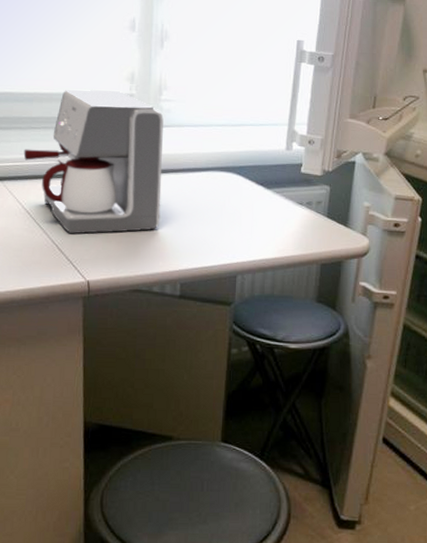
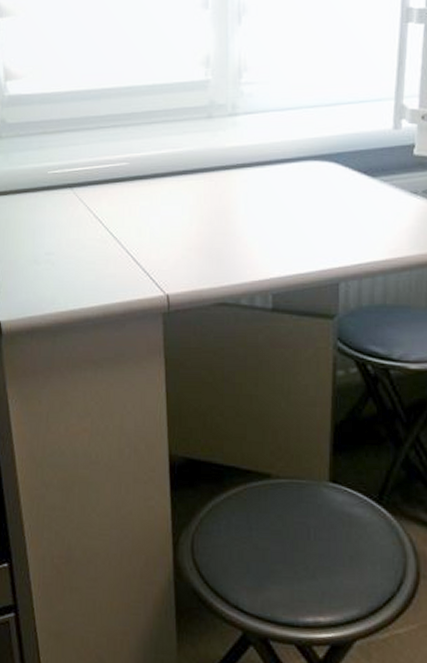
coffee maker: present [23,89,164,234] -> none [93,77,246,243]

